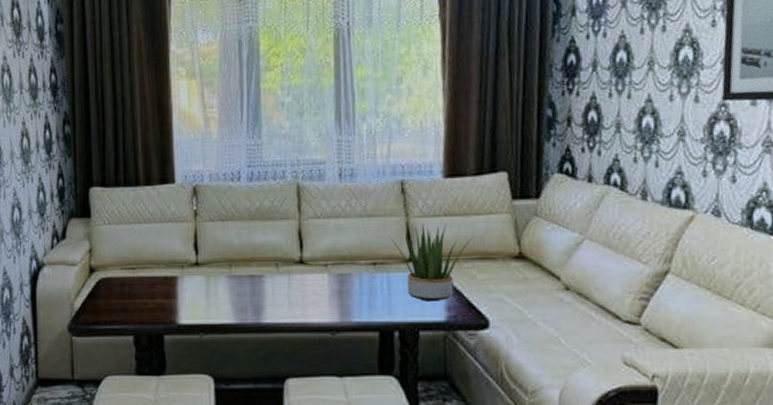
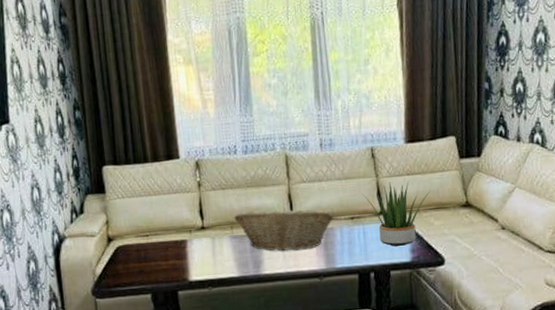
fruit basket: none [233,246,353,298] -> present [234,208,334,252]

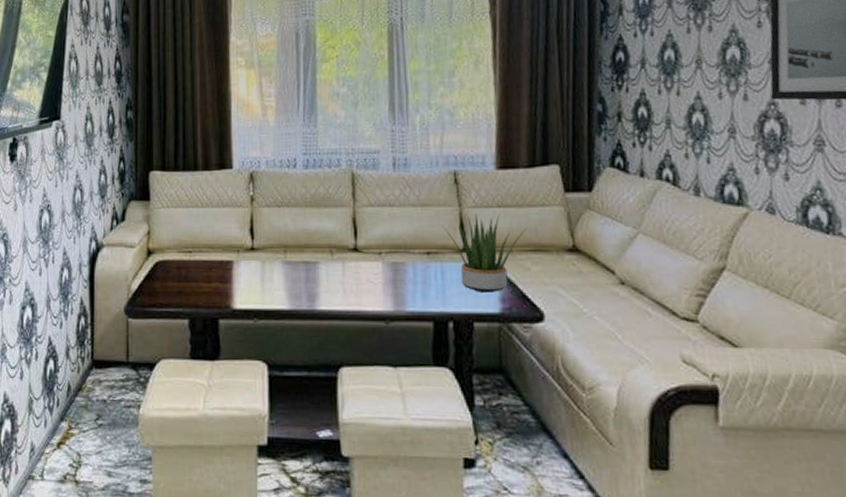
fruit basket: present [234,208,334,252] -> none [289,234,407,286]

